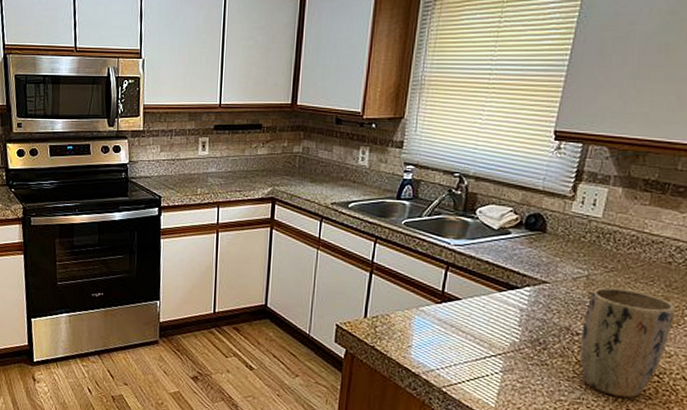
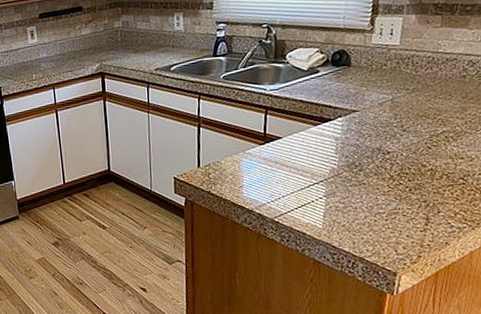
plant pot: present [580,287,675,397] -> none [392,106,473,202]

